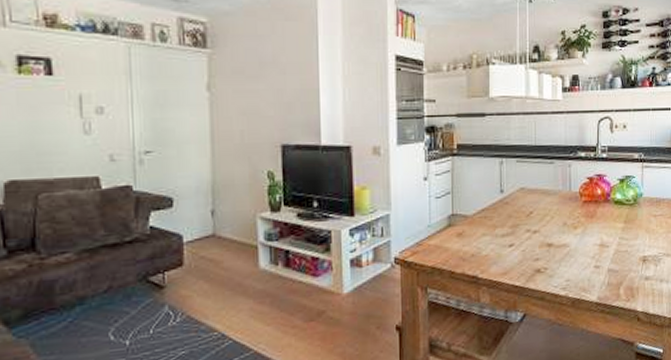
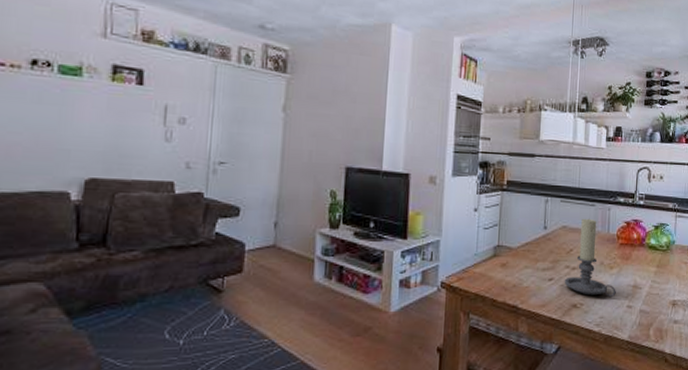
candle holder: none [525,177,582,259] -> present [564,218,616,297]

